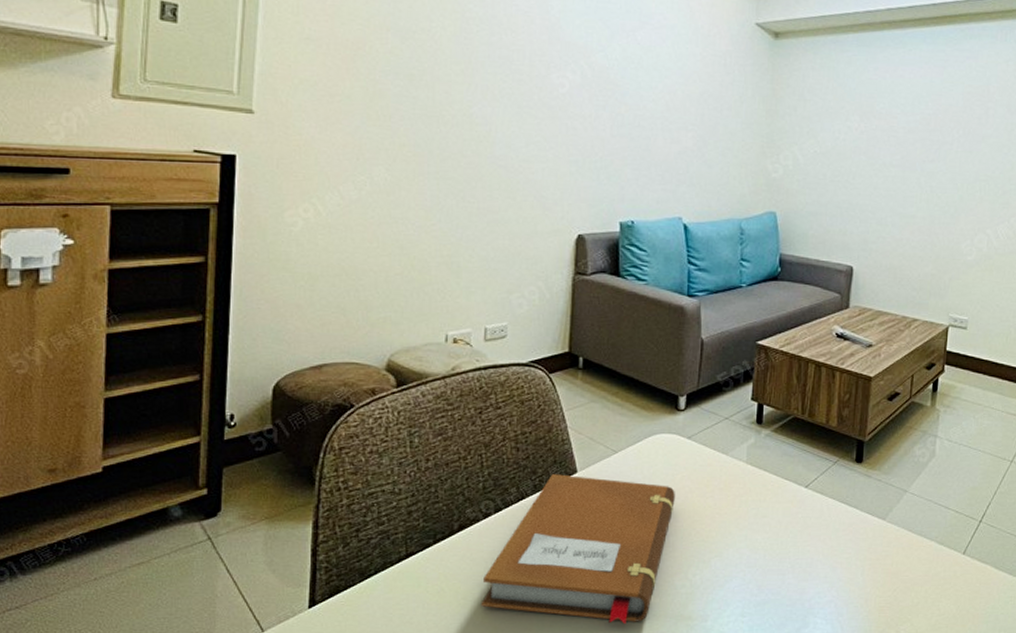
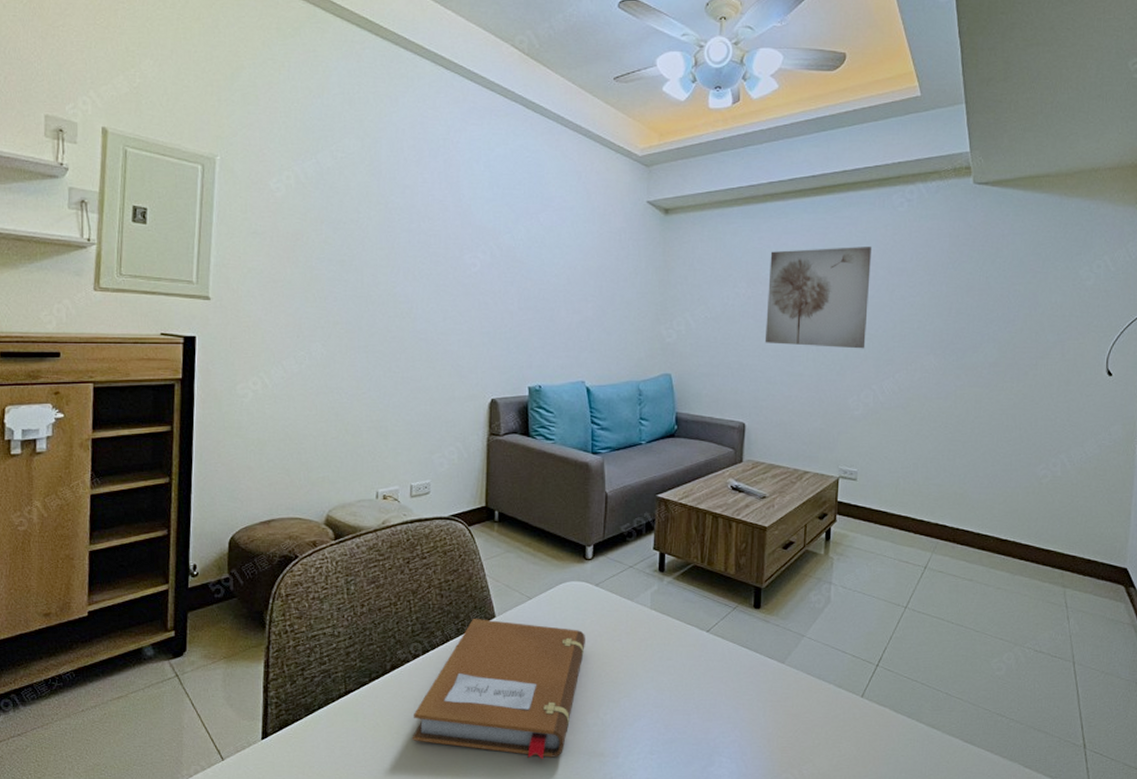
wall art: none [876,82,991,191] -> present [764,247,871,349]

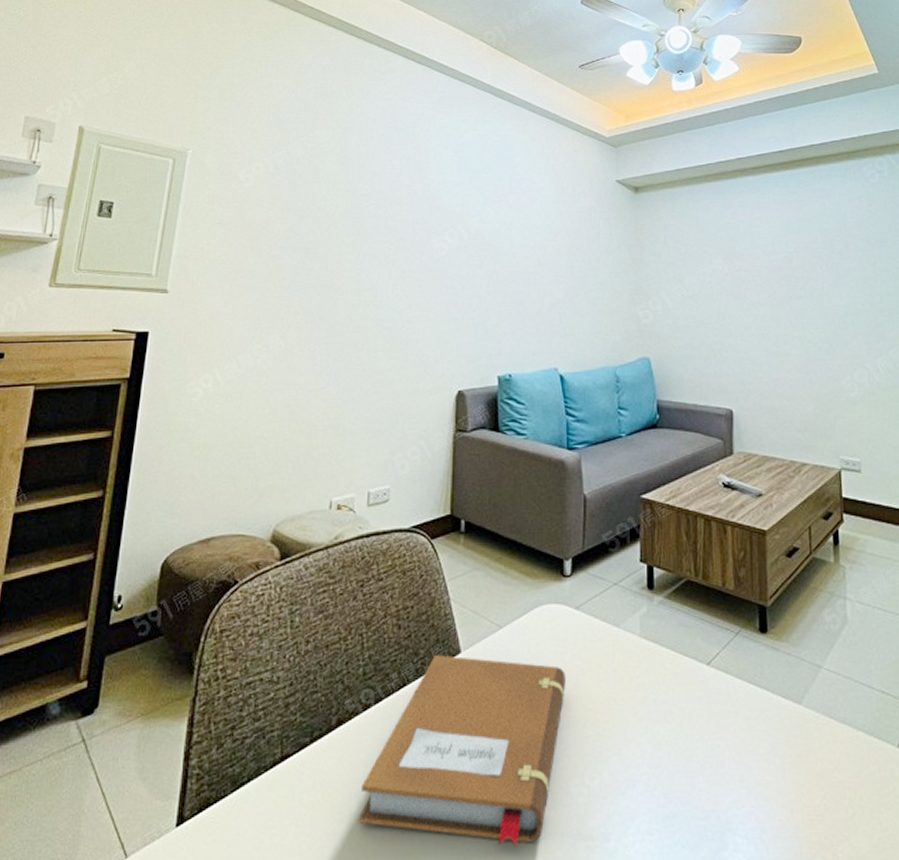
wall art: present [764,247,871,349] -> none [744,219,853,325]

